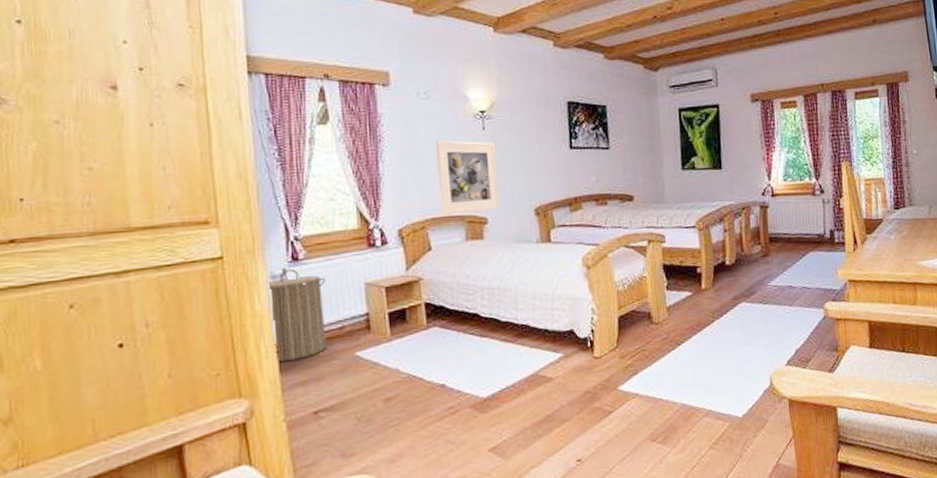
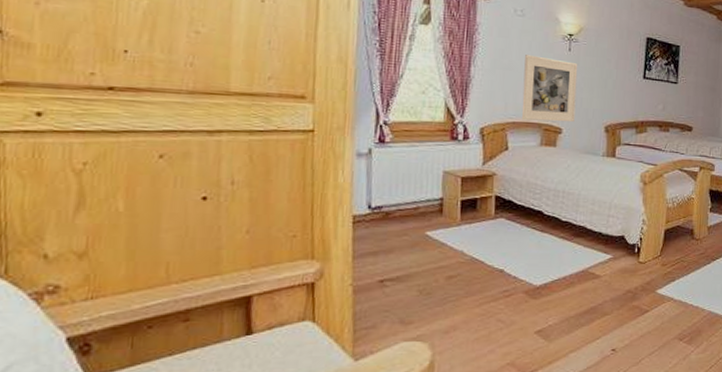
laundry hamper: present [266,268,327,363] -> none [351,149,408,233]

